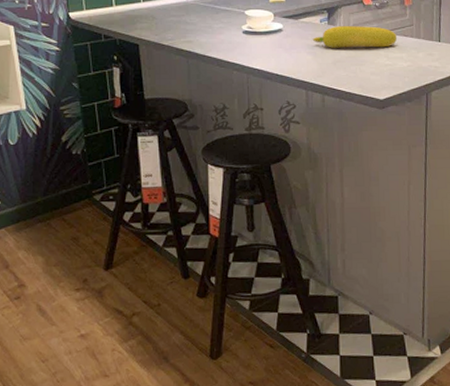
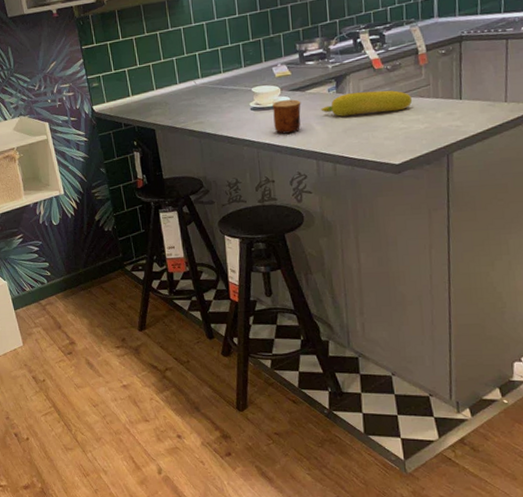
cup: none [265,26,294,61] -> present [273,99,301,134]

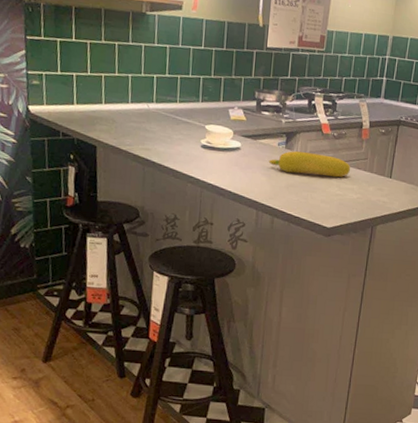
cup: present [273,99,301,134] -> none [221,144,251,179]

